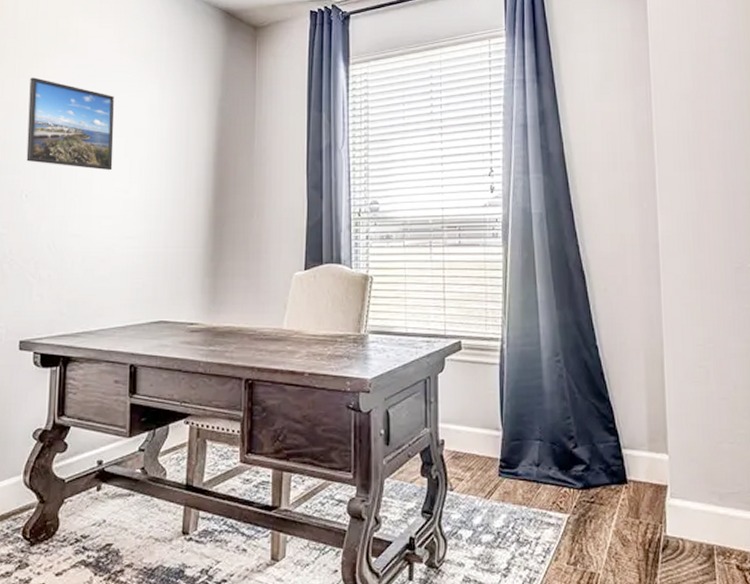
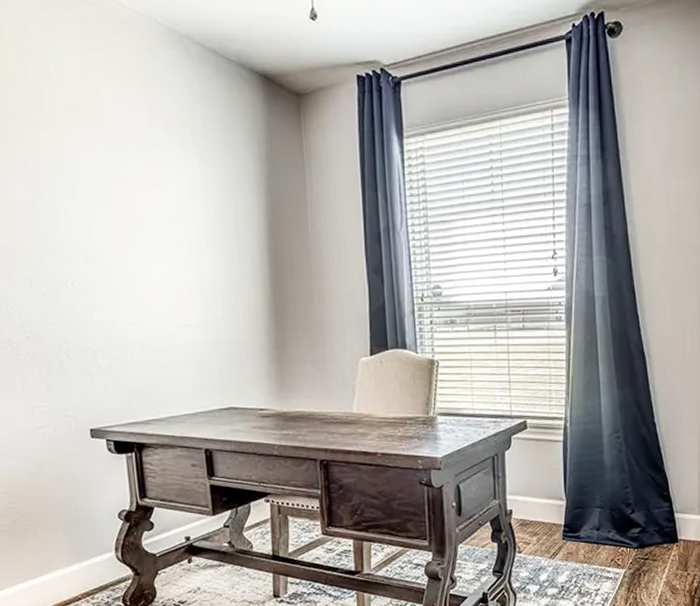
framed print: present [26,77,114,171] -> none [54,152,160,256]

